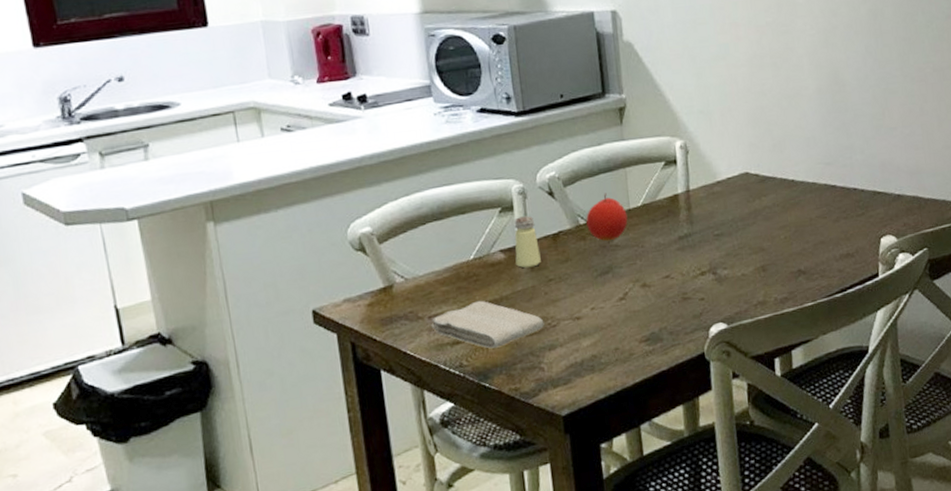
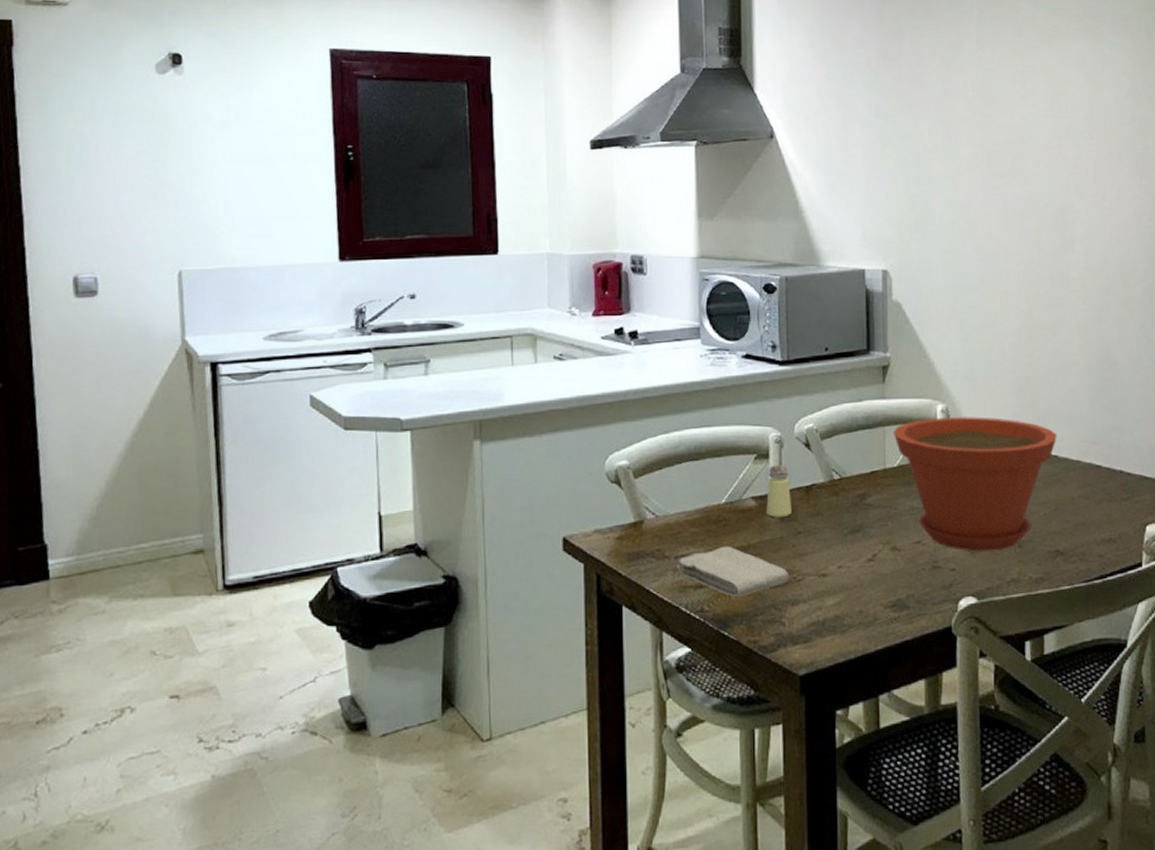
fruit: present [586,193,628,242] -> none [841,450,883,499]
plant pot: none [634,149,794,280] -> present [892,417,1058,552]

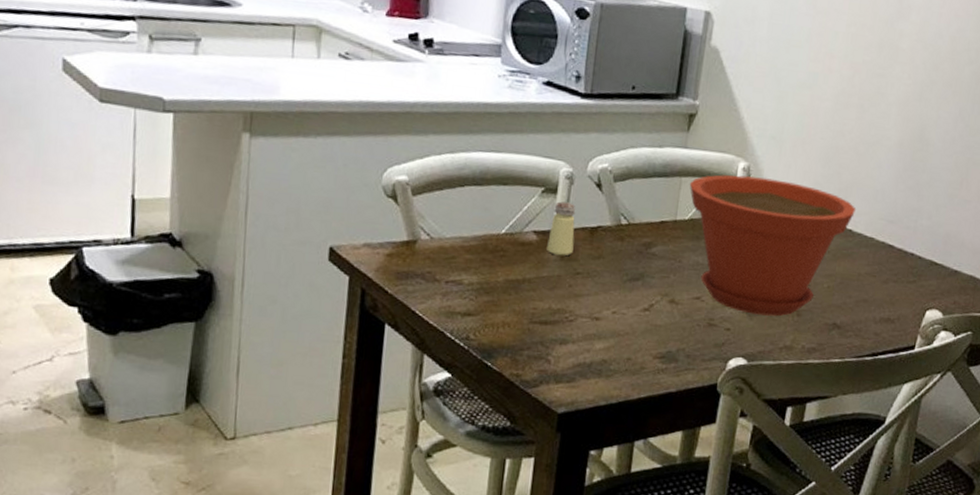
washcloth: present [676,545,790,597] -> none [446,276,562,329]

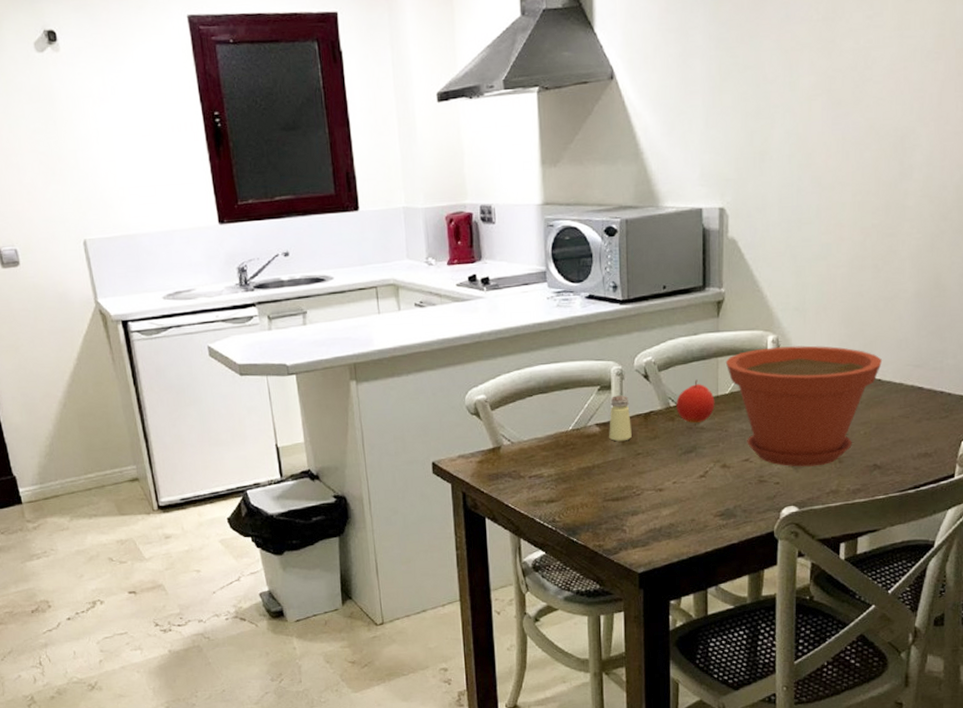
fruit: none [628,198,672,248] -> present [676,379,715,424]

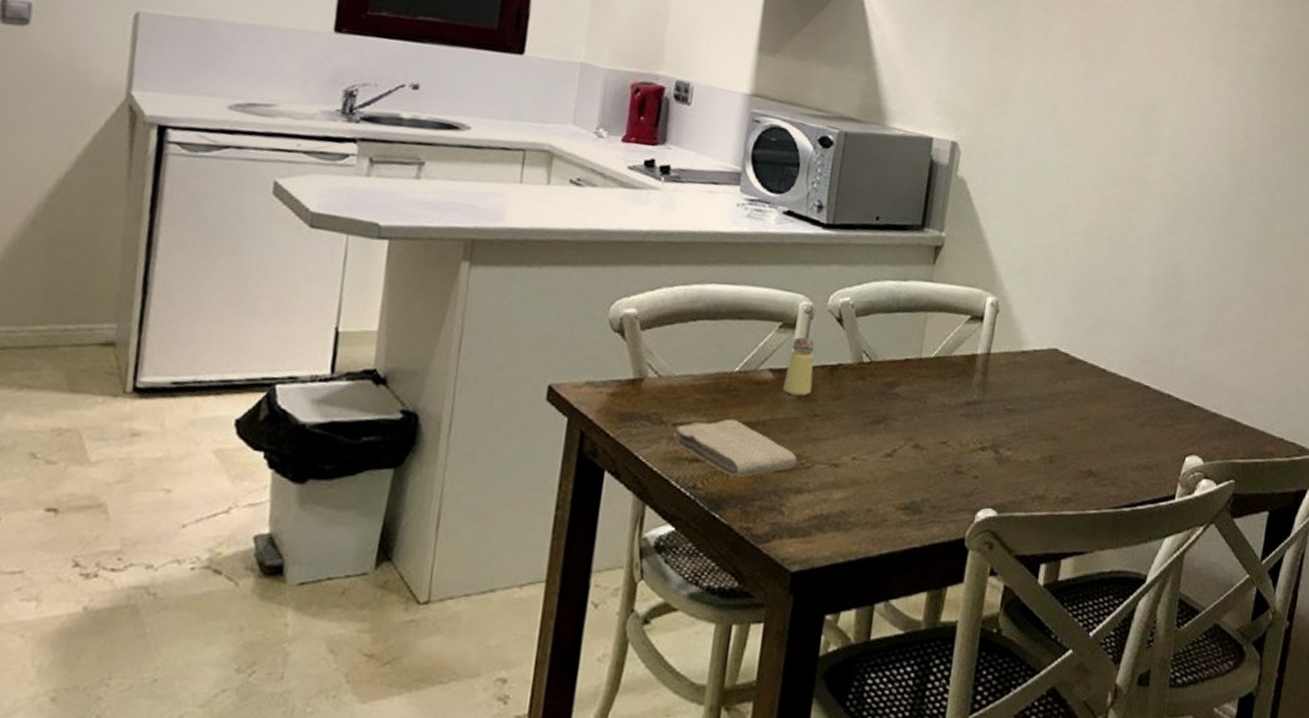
washcloth: none [531,466,630,509] -> present [673,418,798,477]
fruit: present [676,379,715,424] -> none [870,334,917,388]
plant pot: present [725,345,883,467] -> none [935,310,1110,463]

